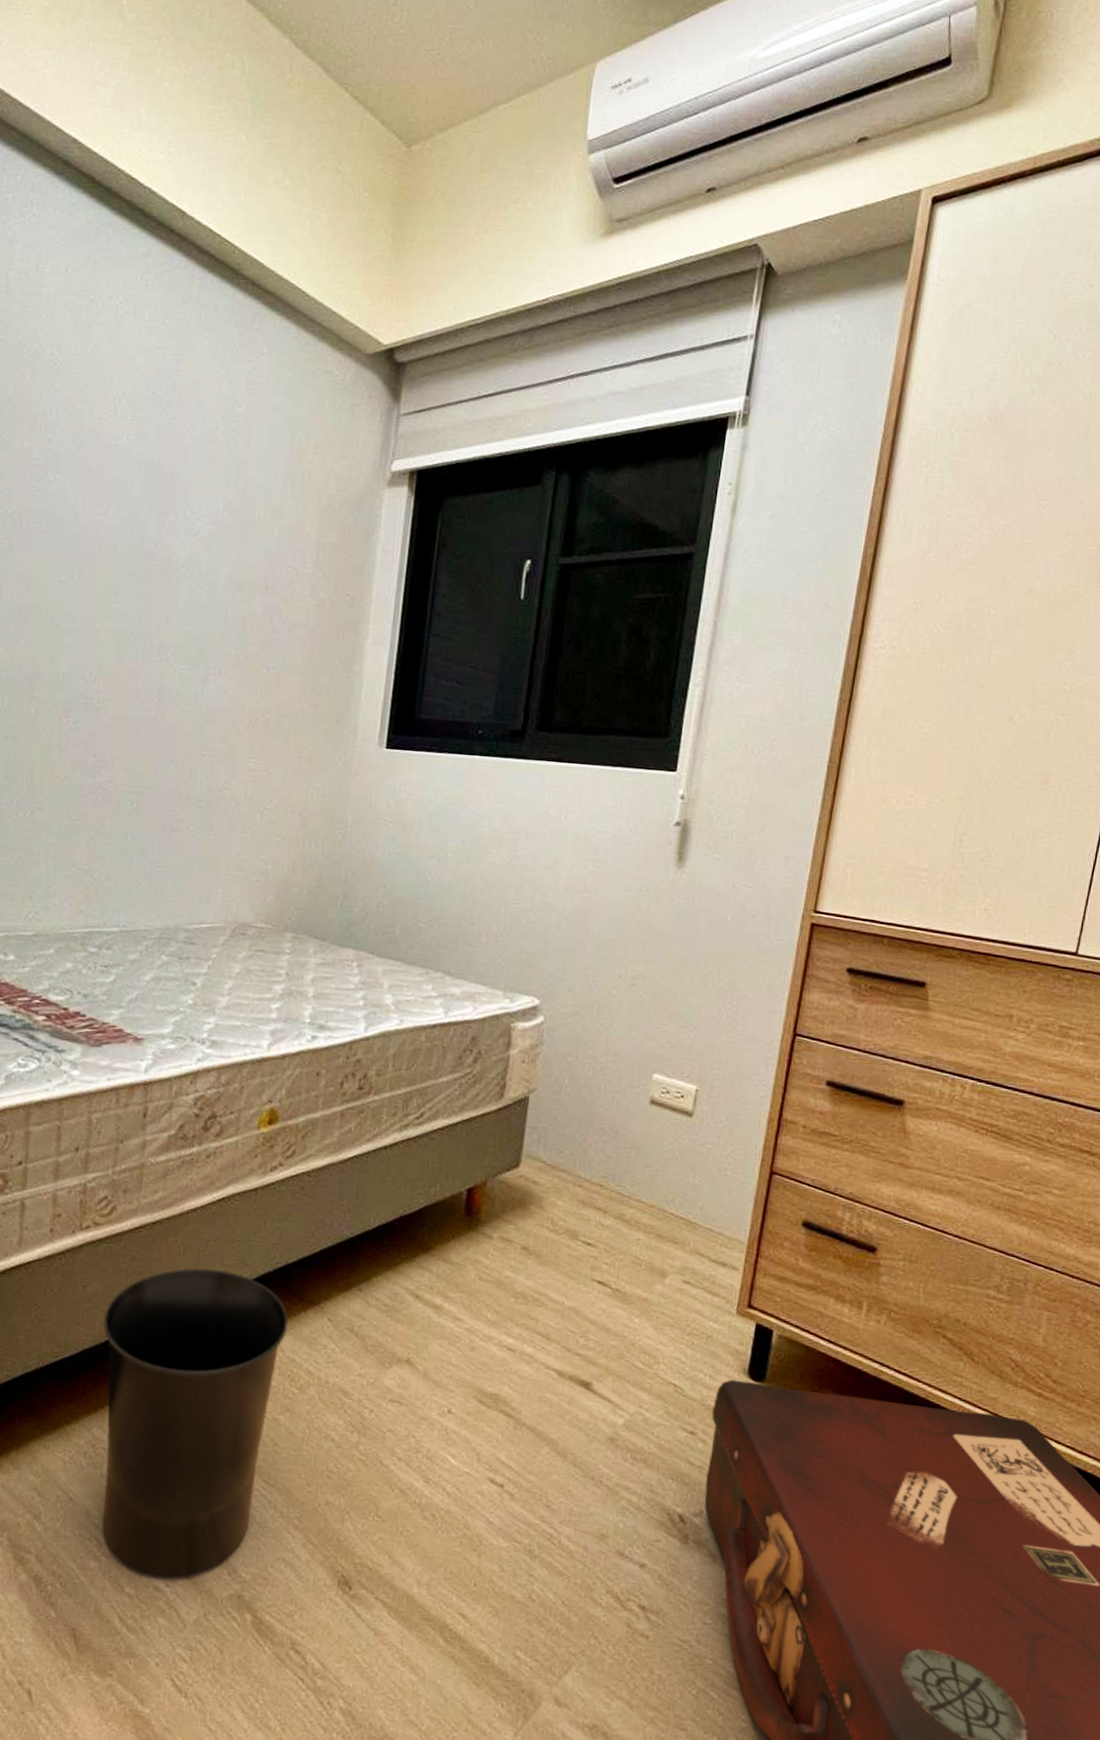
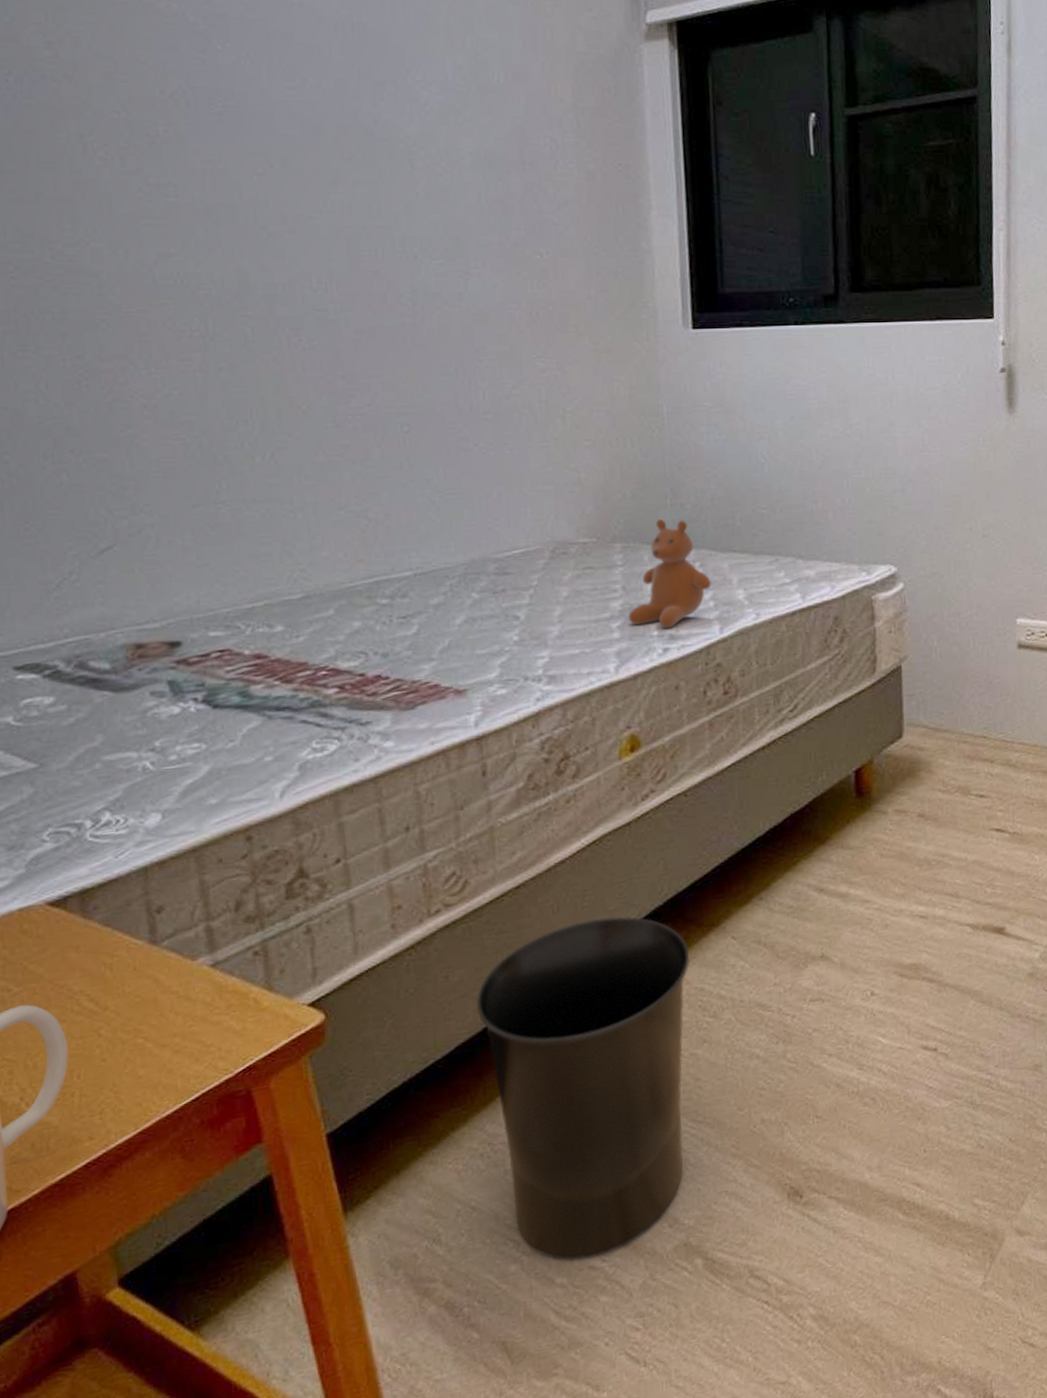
teddy bear: none [286,916,365,1018] -> present [628,518,711,629]

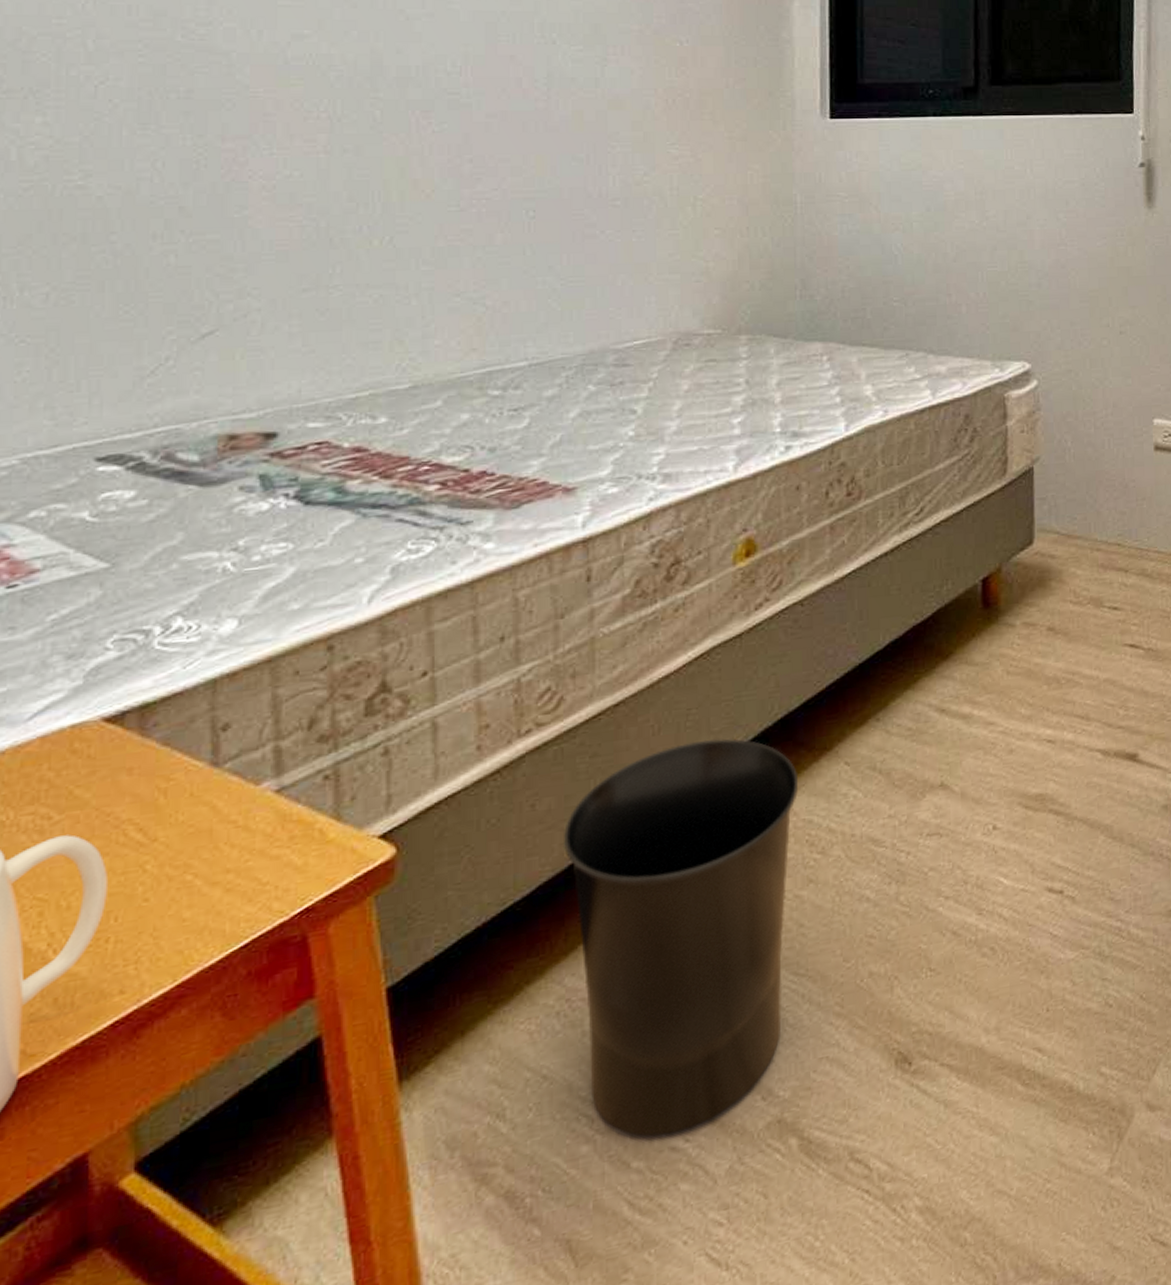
teddy bear: present [628,518,711,629] -> none [750,310,838,425]

